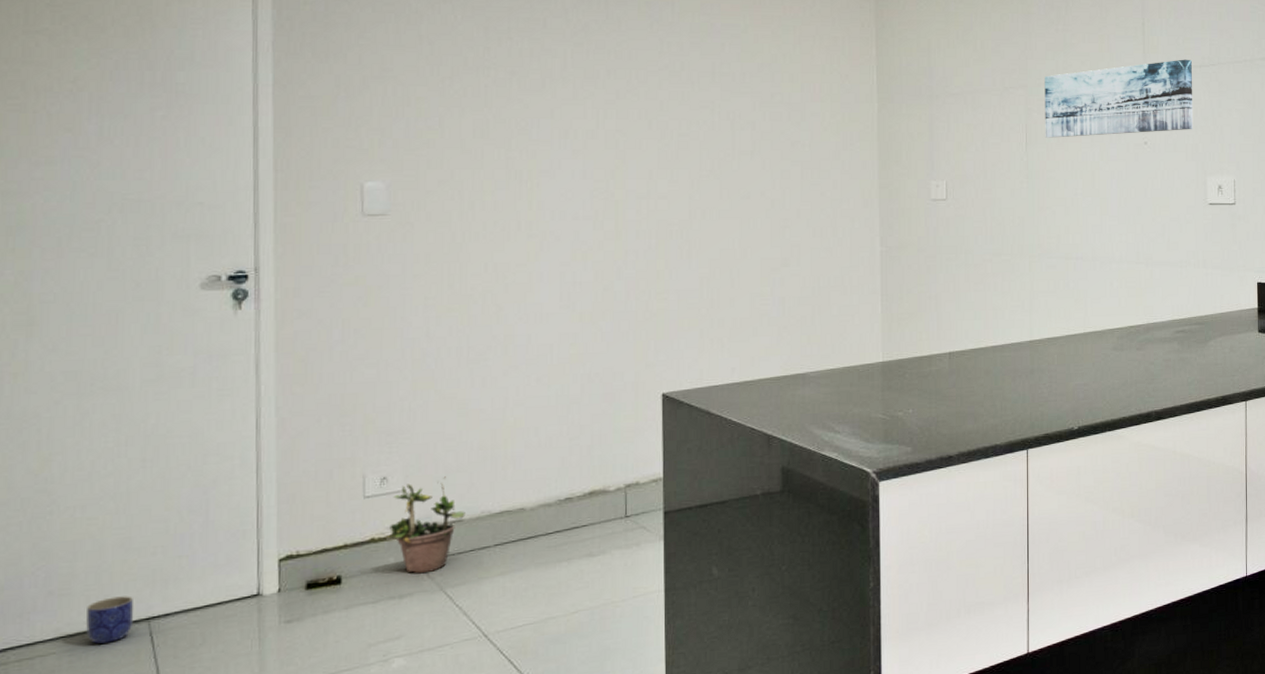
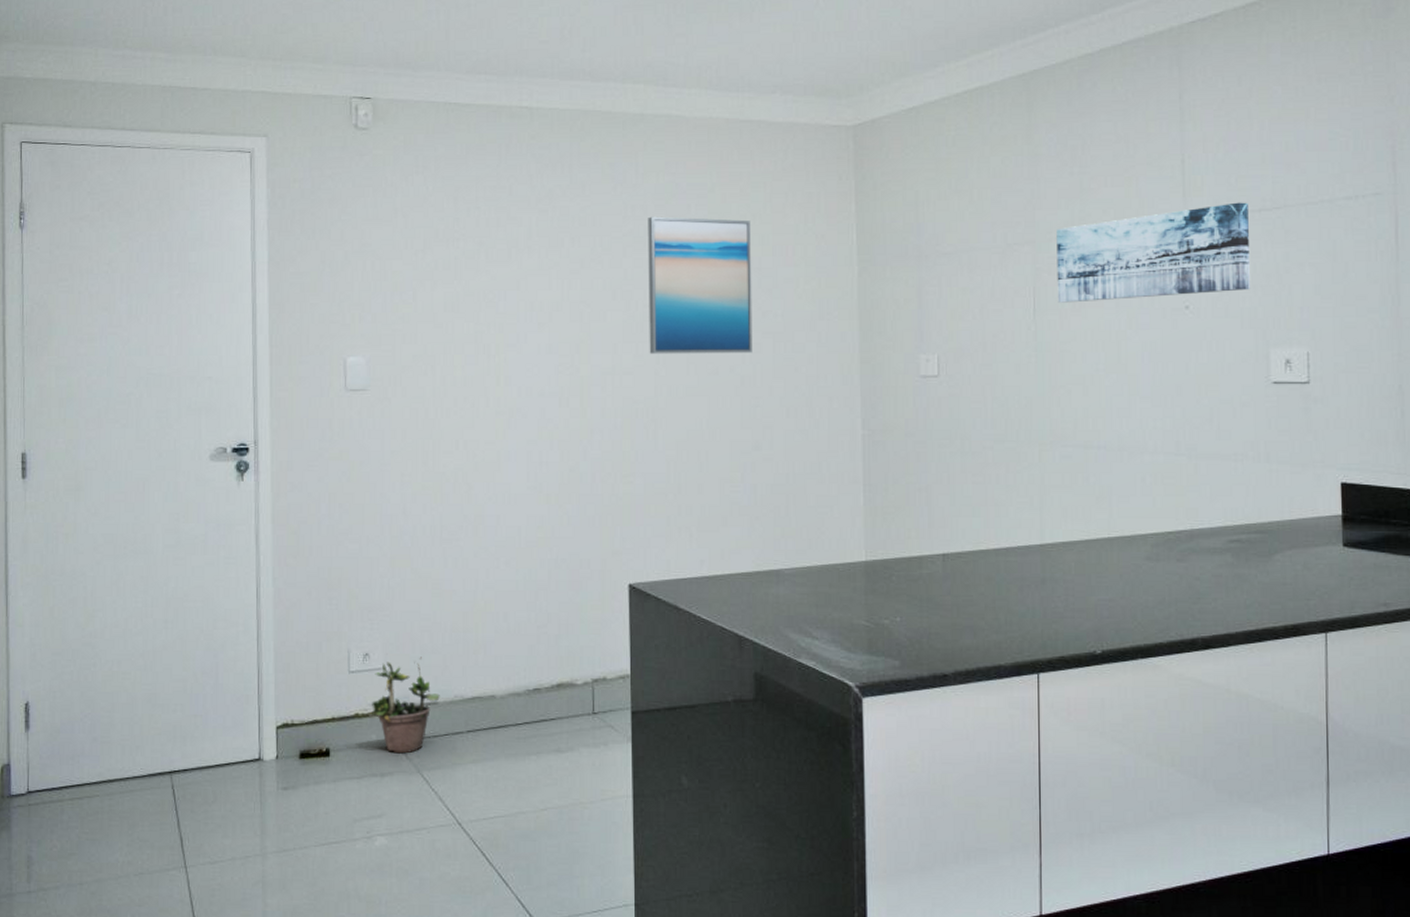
planter: present [86,596,134,644] -> none [122,748,160,791]
wall art: none [683,53,782,180] -> present [648,216,752,354]

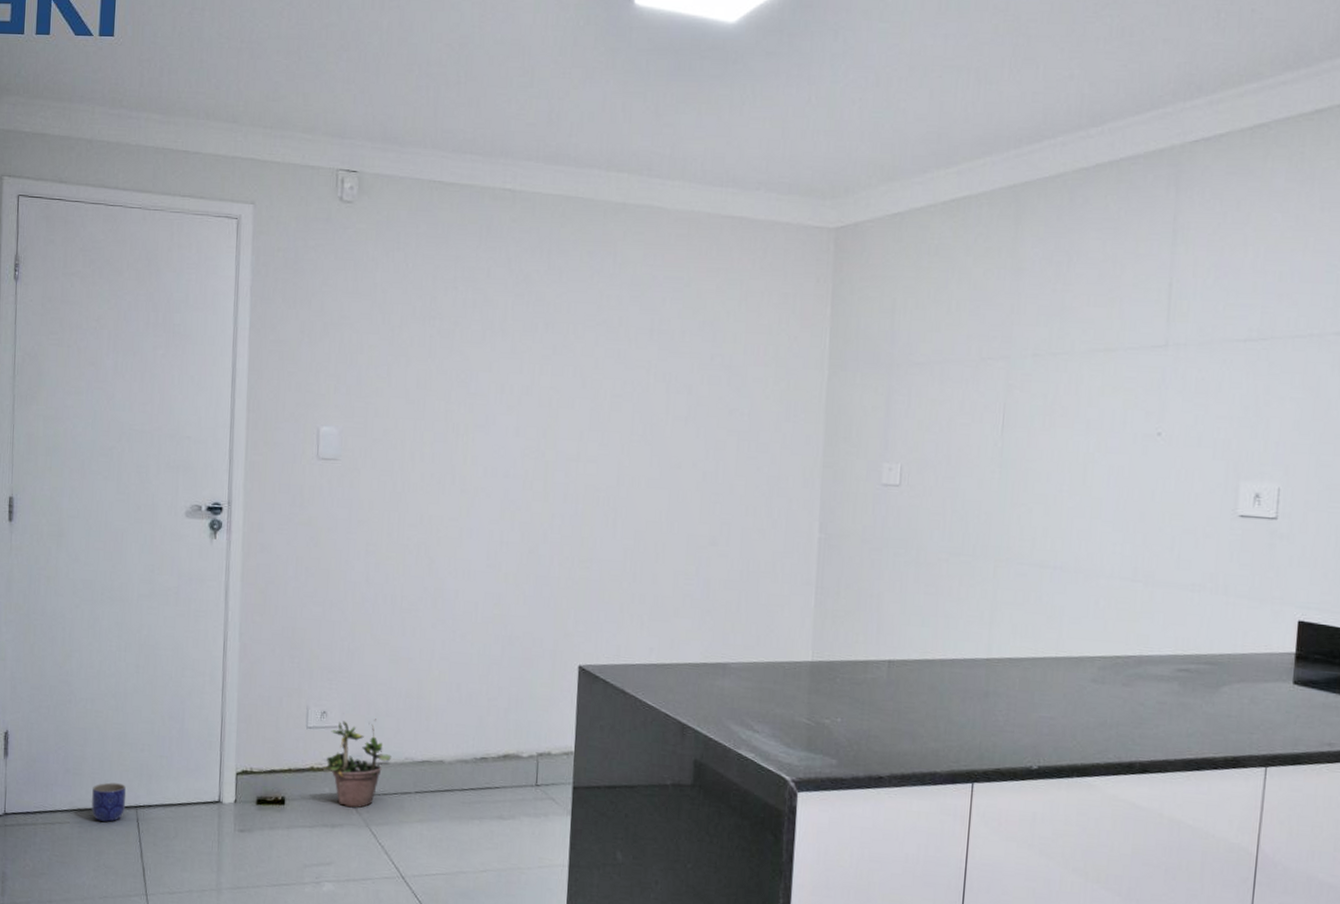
planter: none [122,748,160,791] -> present [91,782,127,822]
wall art: present [648,216,752,354] -> none [614,307,724,450]
wall art: present [1056,202,1250,303] -> none [1027,330,1234,422]

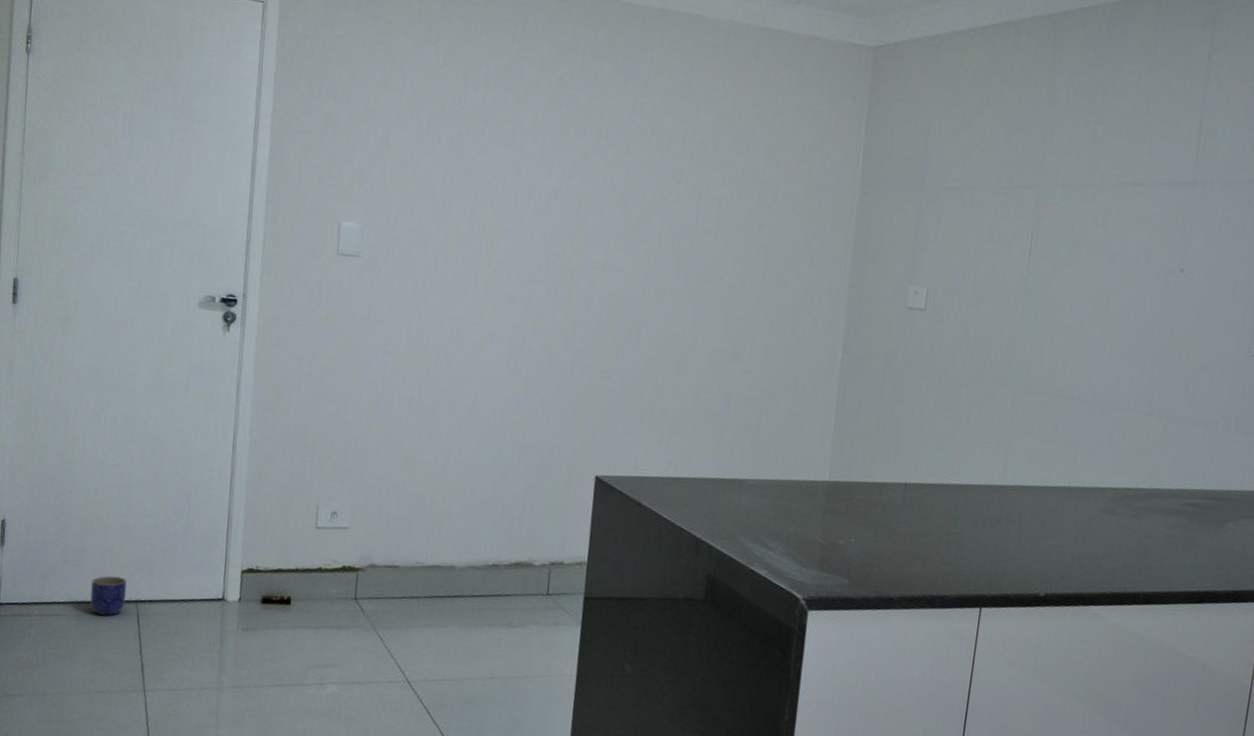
potted plant: present [322,719,391,808] -> none [330,521,402,611]

